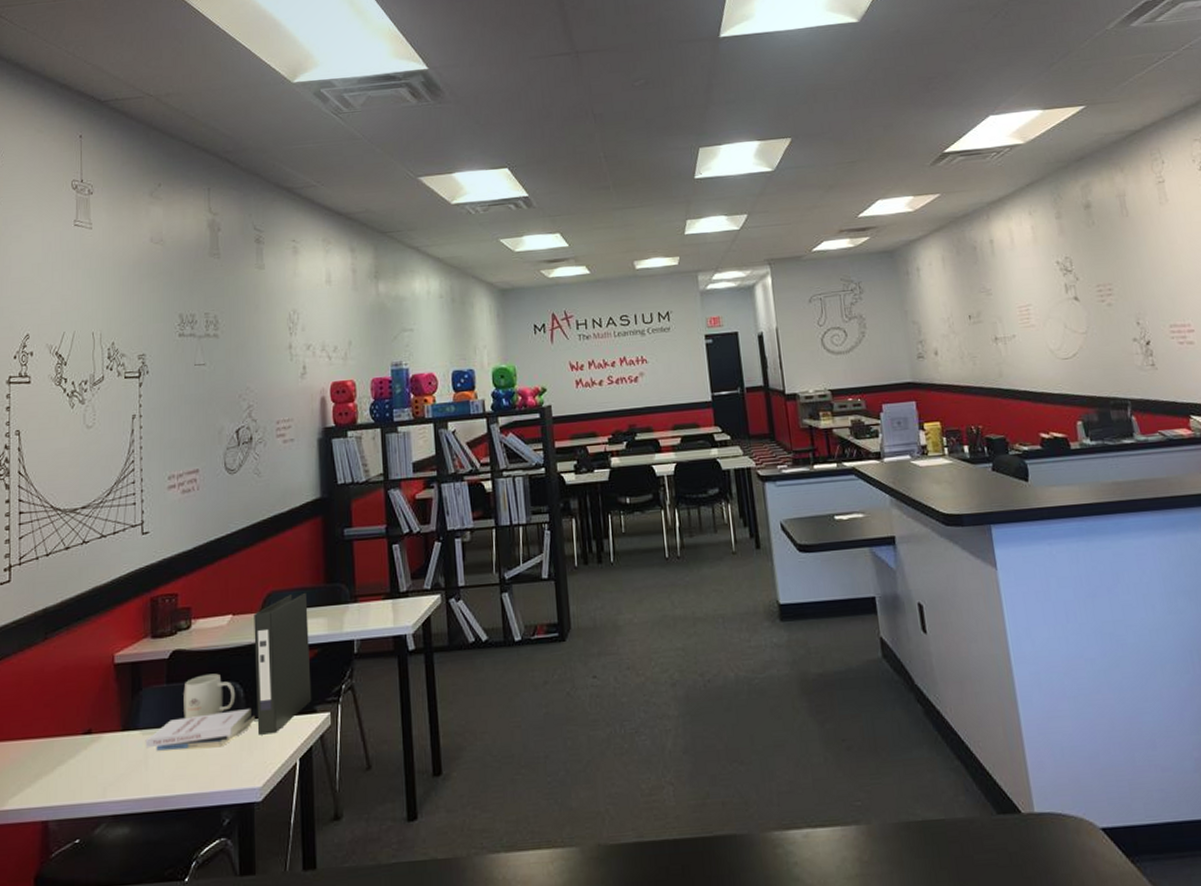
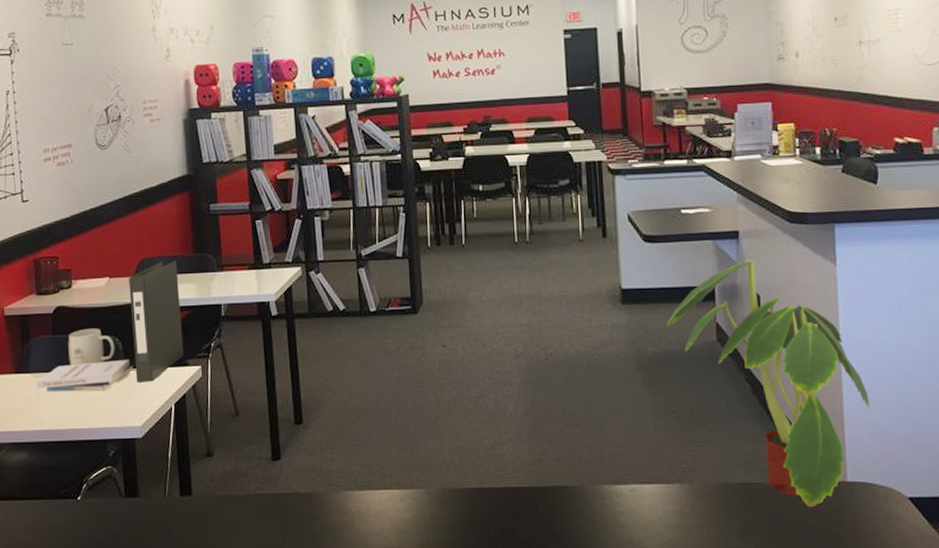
plant: none [827,566,1050,846] -> present [665,259,871,508]

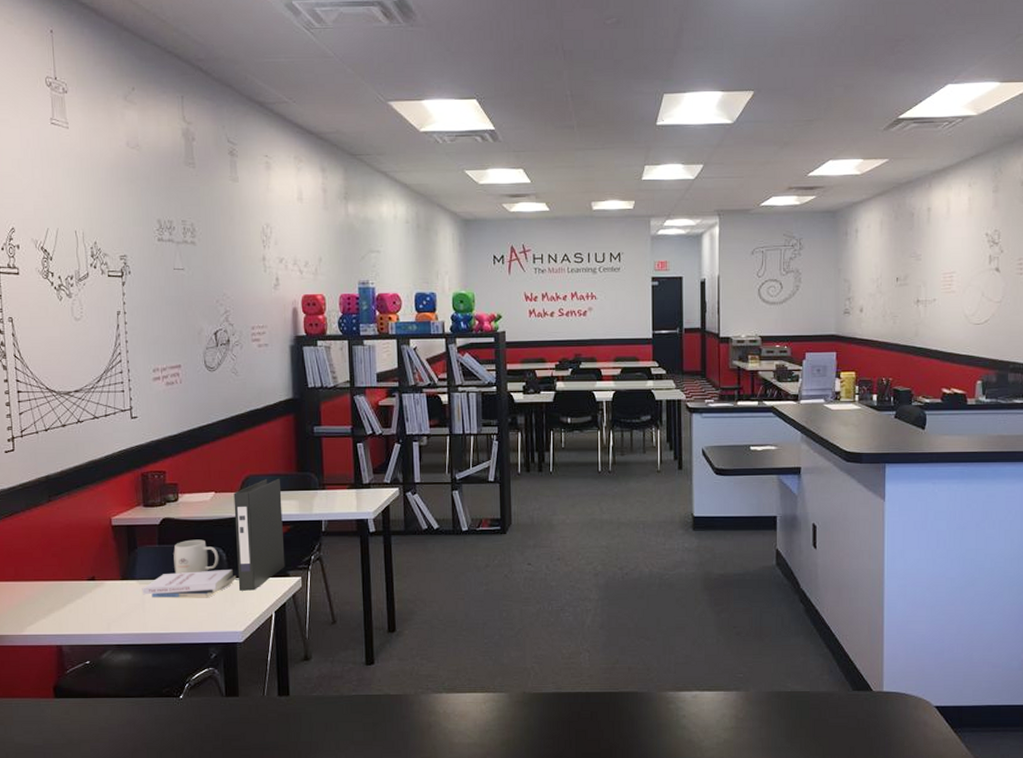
plant: present [665,259,871,508] -> none [731,493,907,714]

